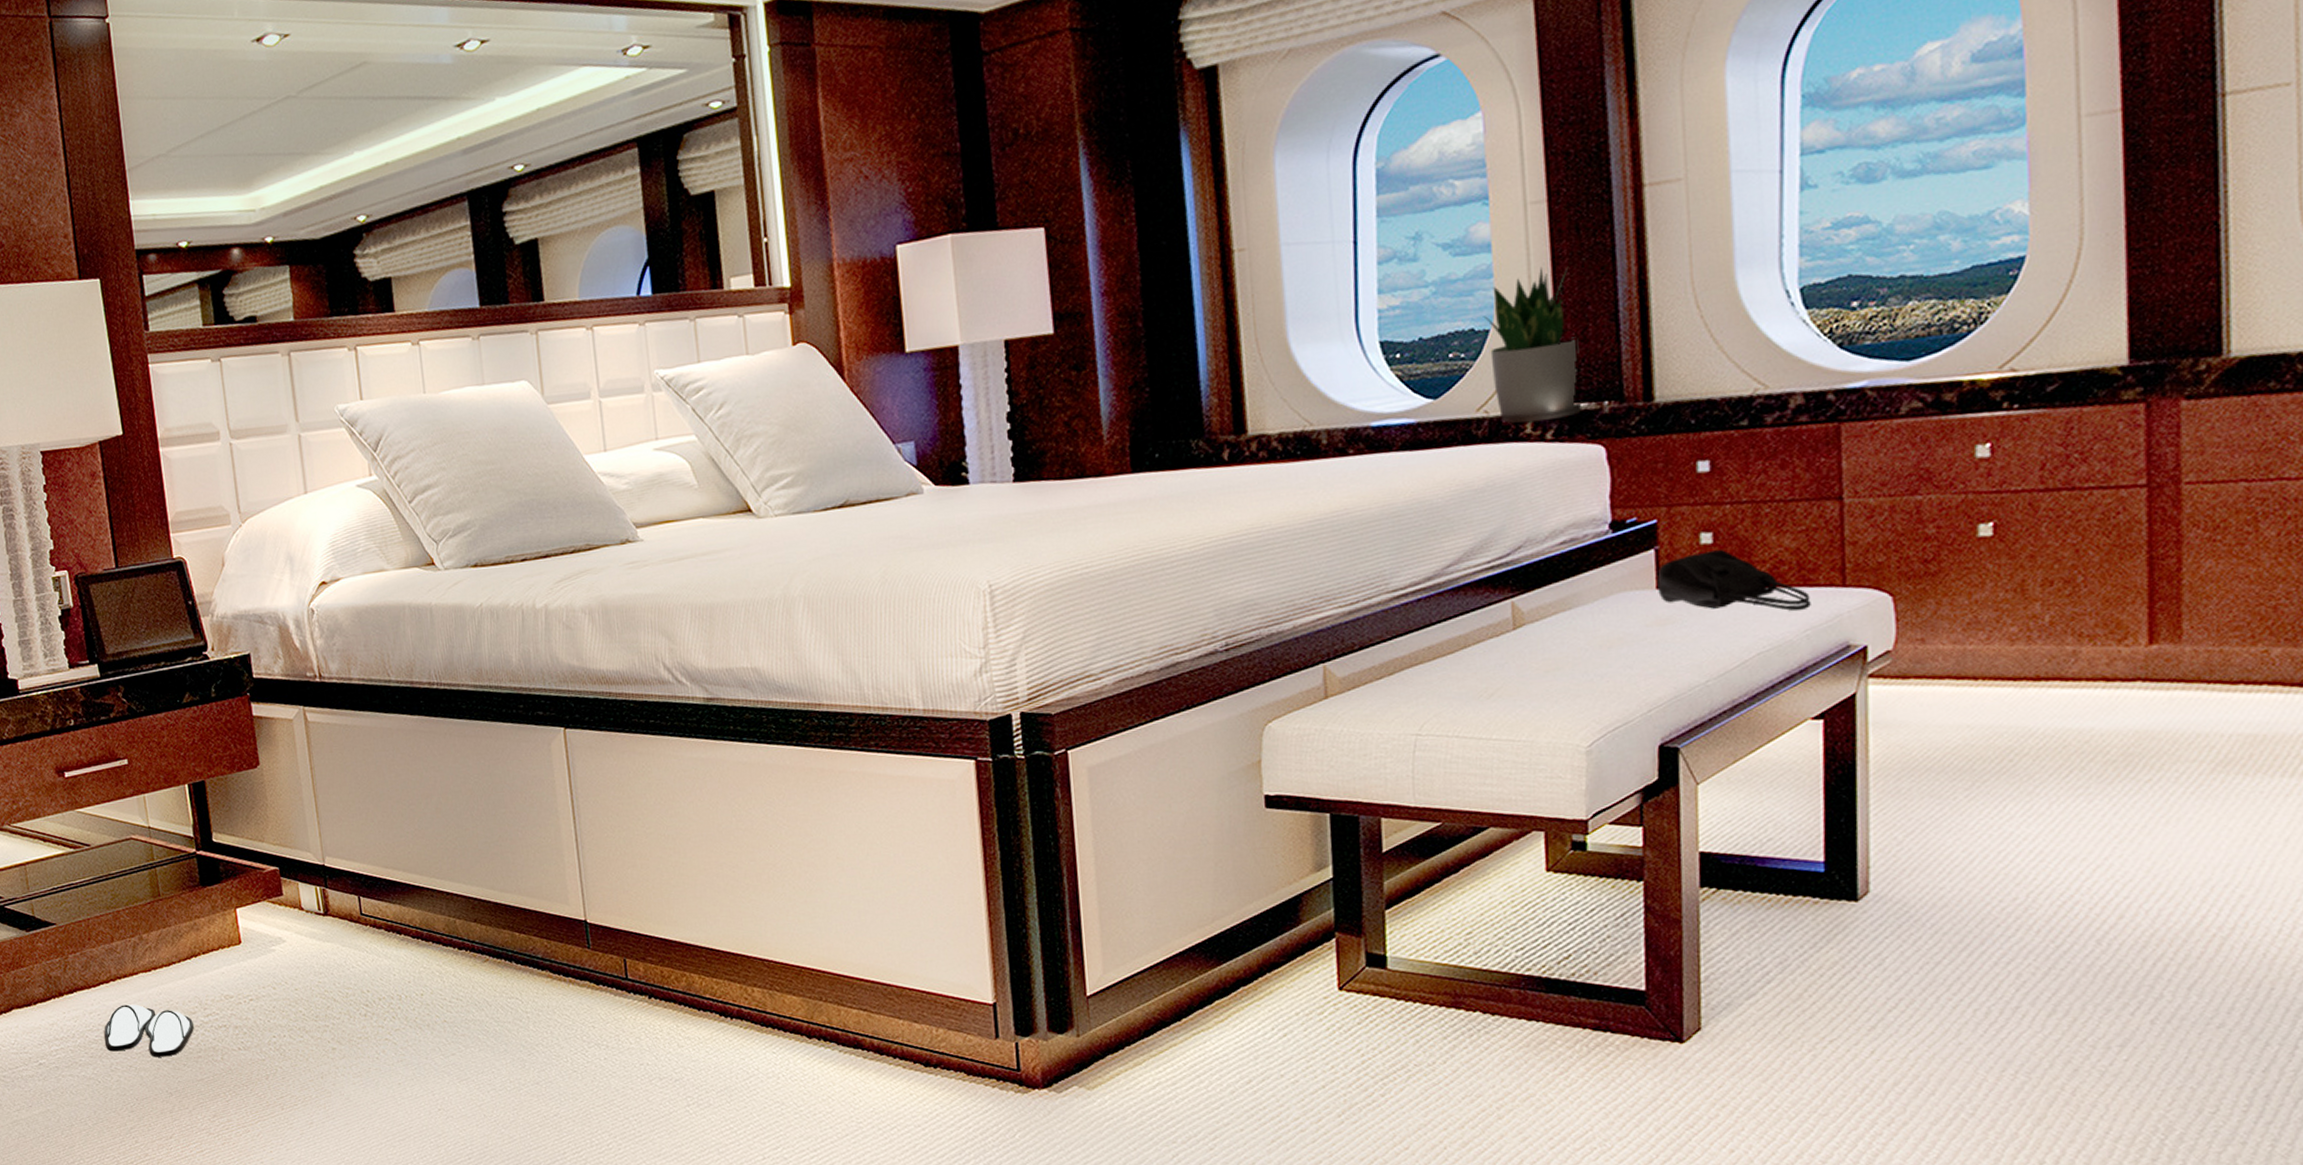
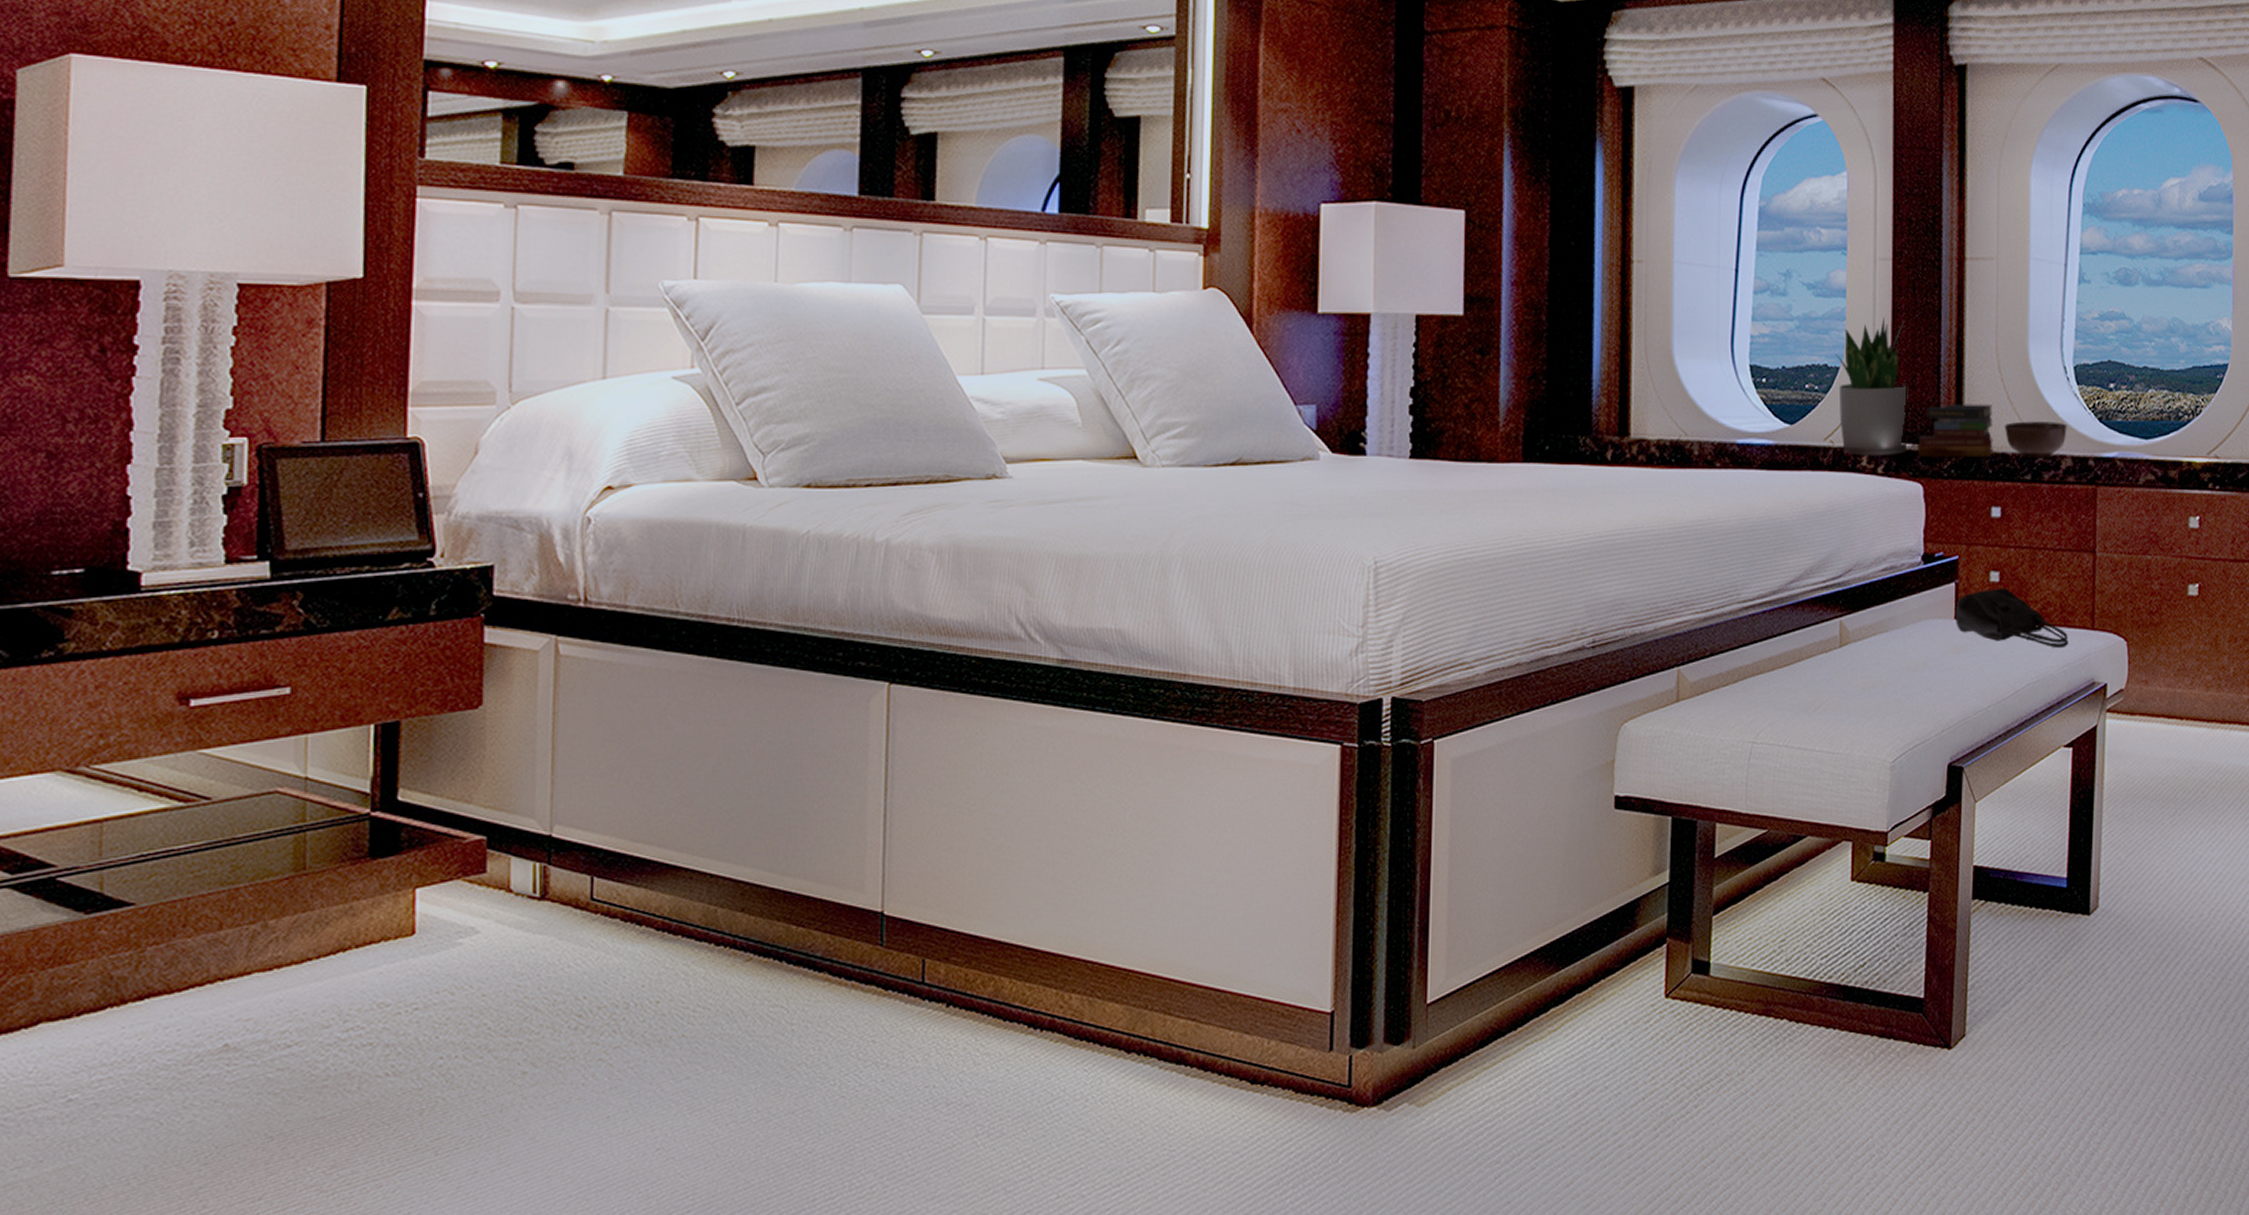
slippers: present [104,1004,194,1057] -> none [182,1015,324,1088]
books: none [1595,346,1695,416] -> present [1918,403,1993,458]
bowl: none [1707,355,1795,402] -> present [2004,421,2067,458]

